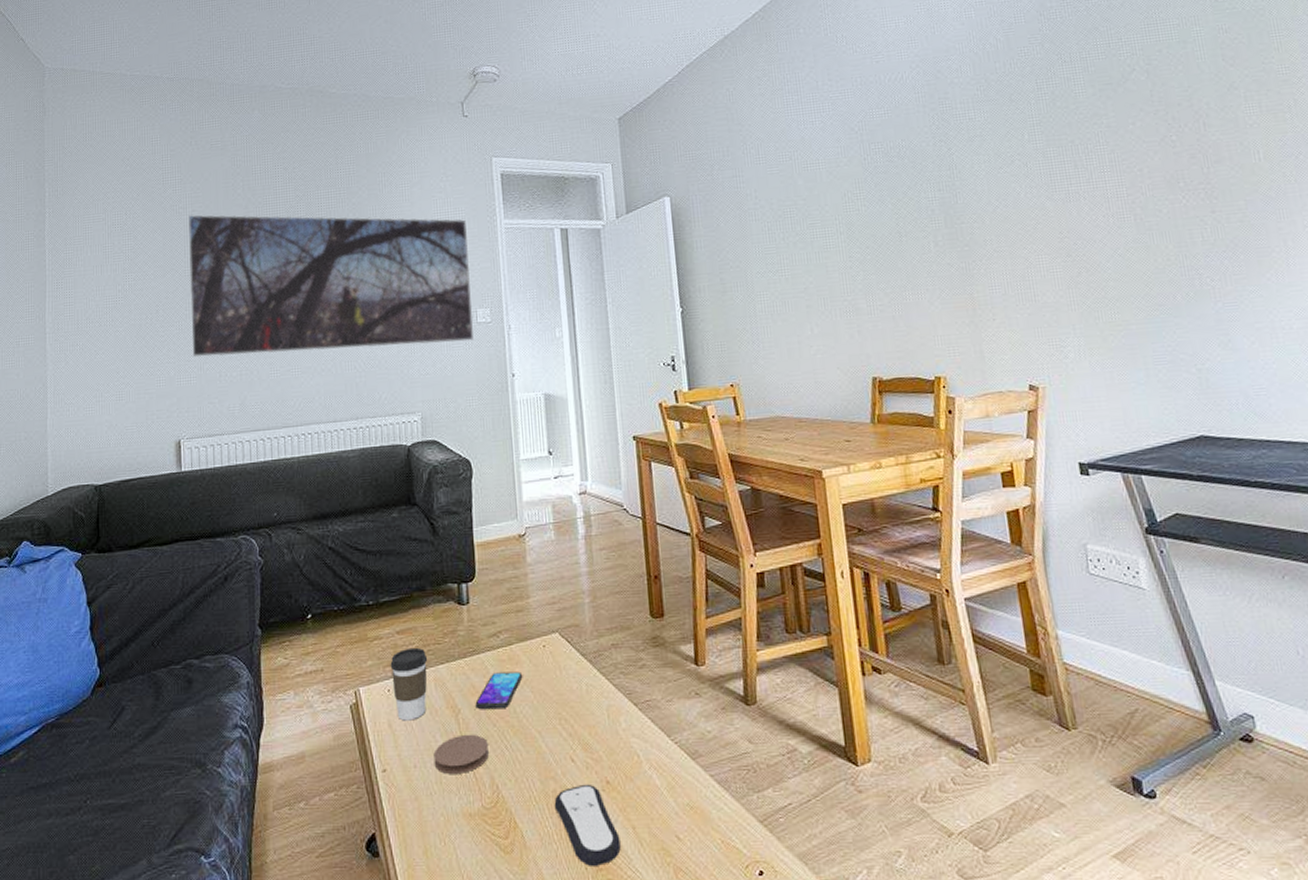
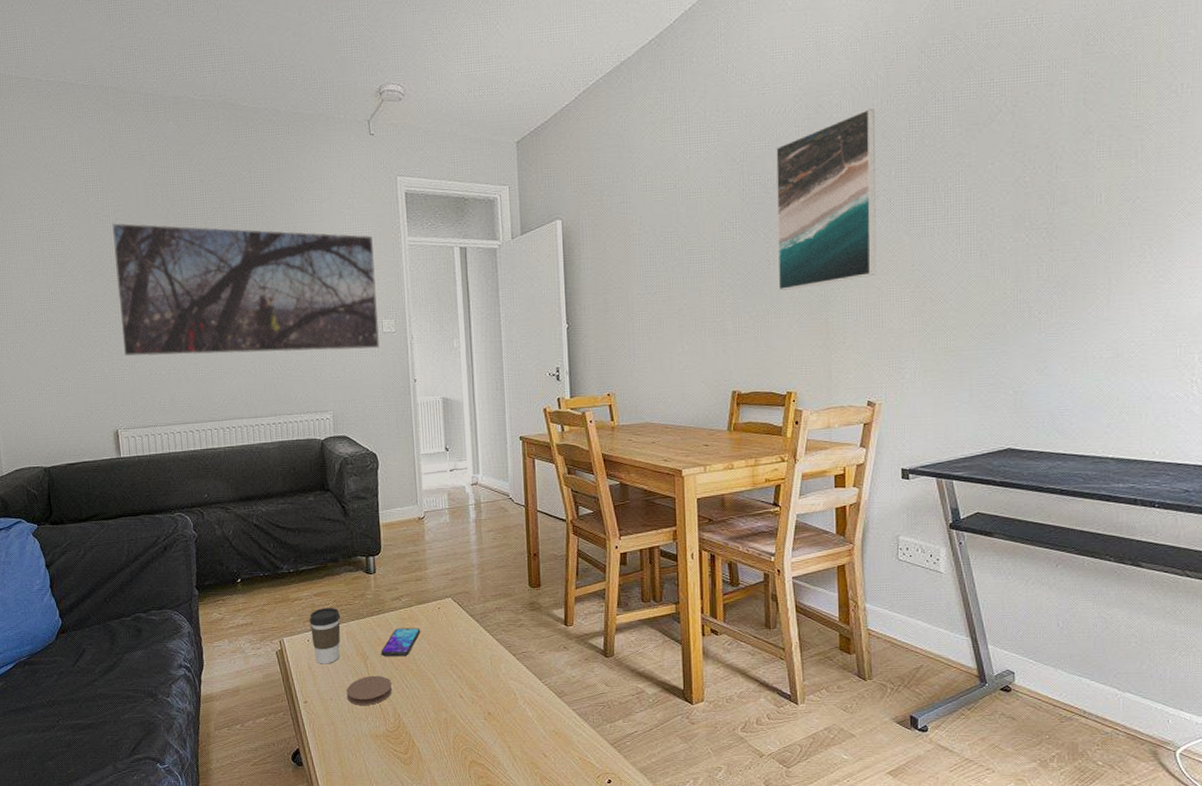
remote control: present [554,783,621,866] -> none [445,714,498,775]
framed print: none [896,71,1022,264] -> present [776,108,877,291]

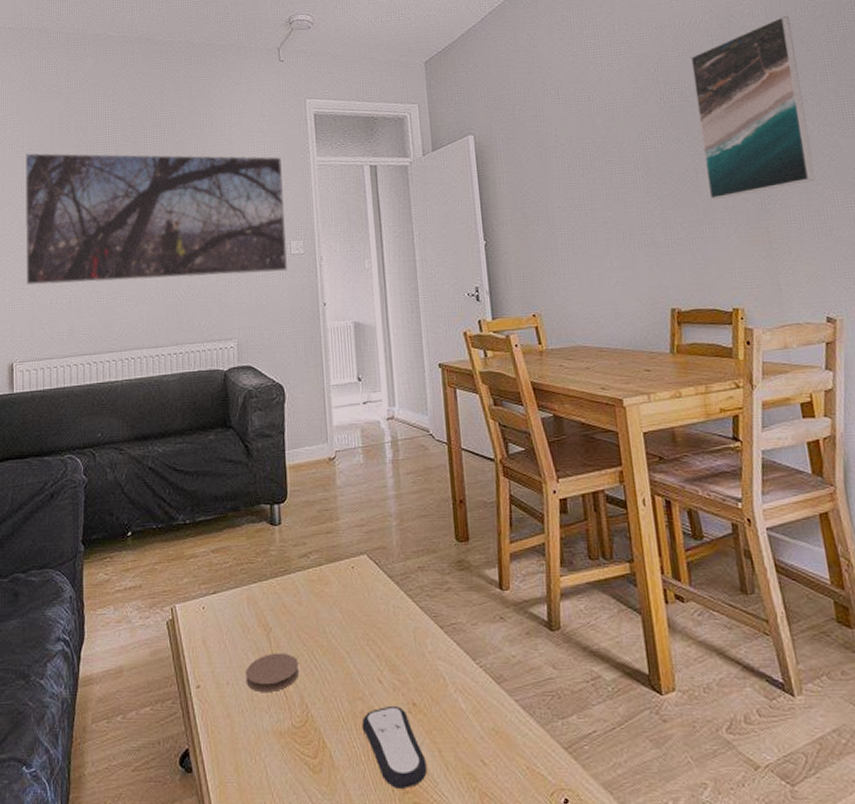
coffee cup: present [309,607,341,664] -> none [205,566,241,638]
smartphone: present [381,628,421,657] -> none [286,592,332,629]
remote control: none [445,714,498,775] -> present [361,705,427,788]

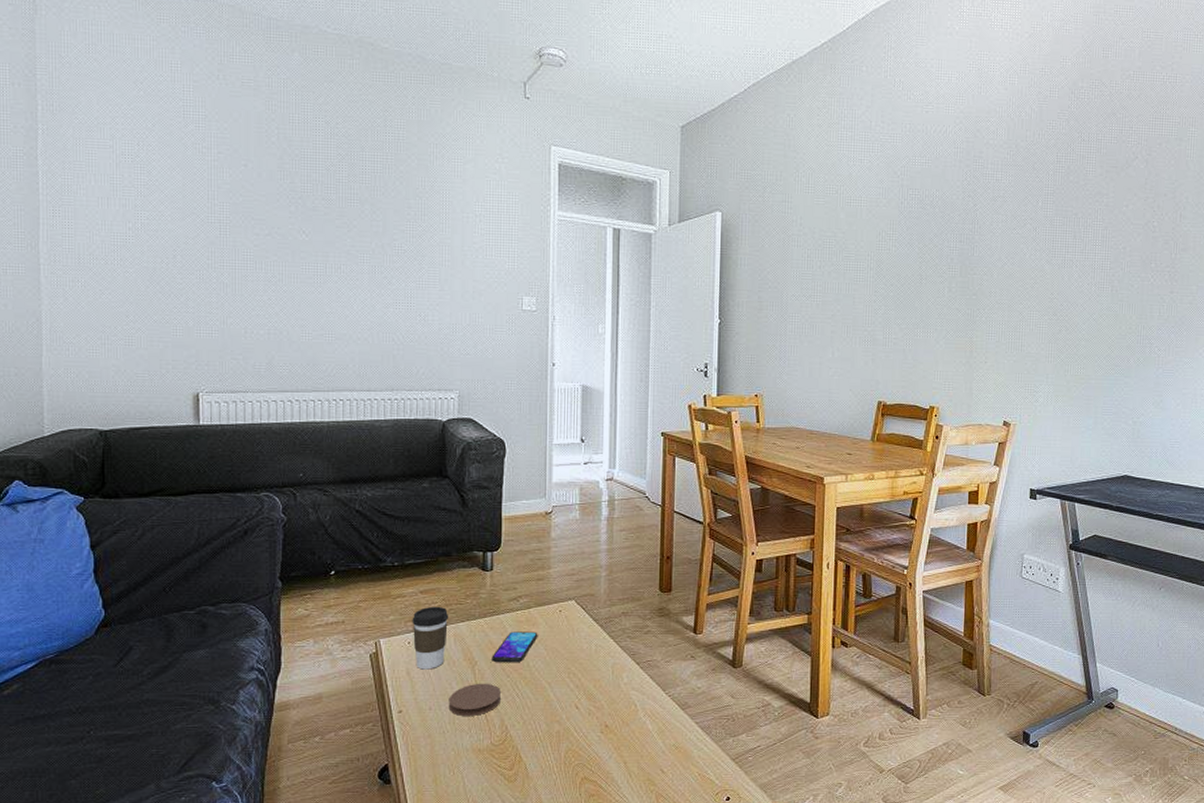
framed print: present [24,152,287,286] -> none [212,156,519,327]
coffee cup: none [205,566,241,638] -> present [412,606,449,670]
smartphone: none [286,592,332,629] -> present [491,631,538,663]
remote control: present [361,705,427,788] -> none [557,727,612,792]
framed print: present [691,15,816,200] -> none [928,139,1027,306]

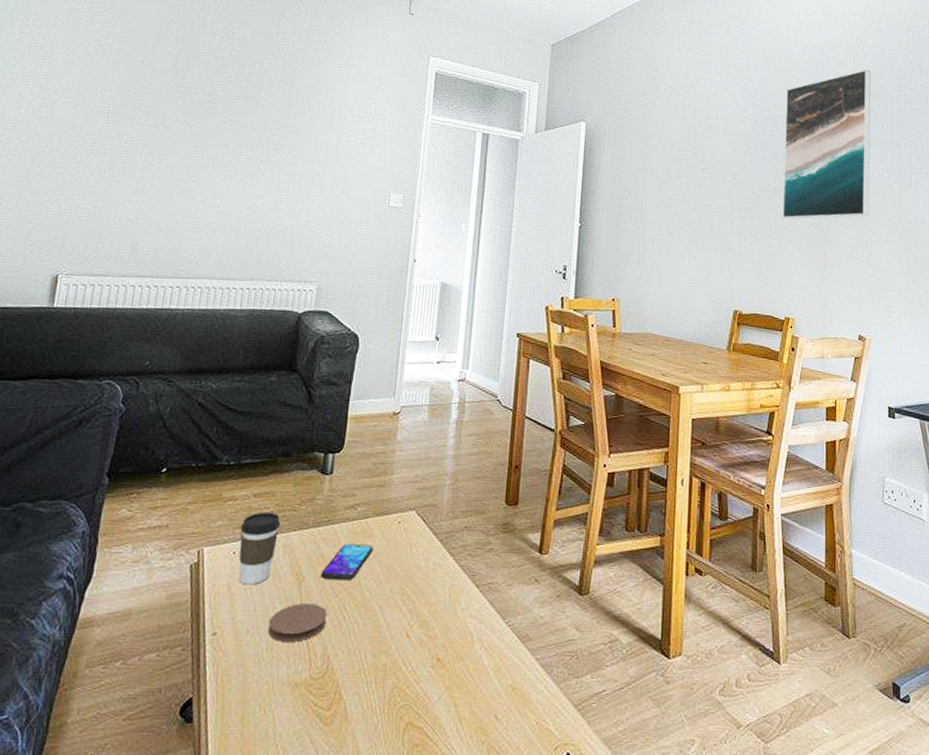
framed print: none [928,139,1027,306] -> present [782,69,871,219]

